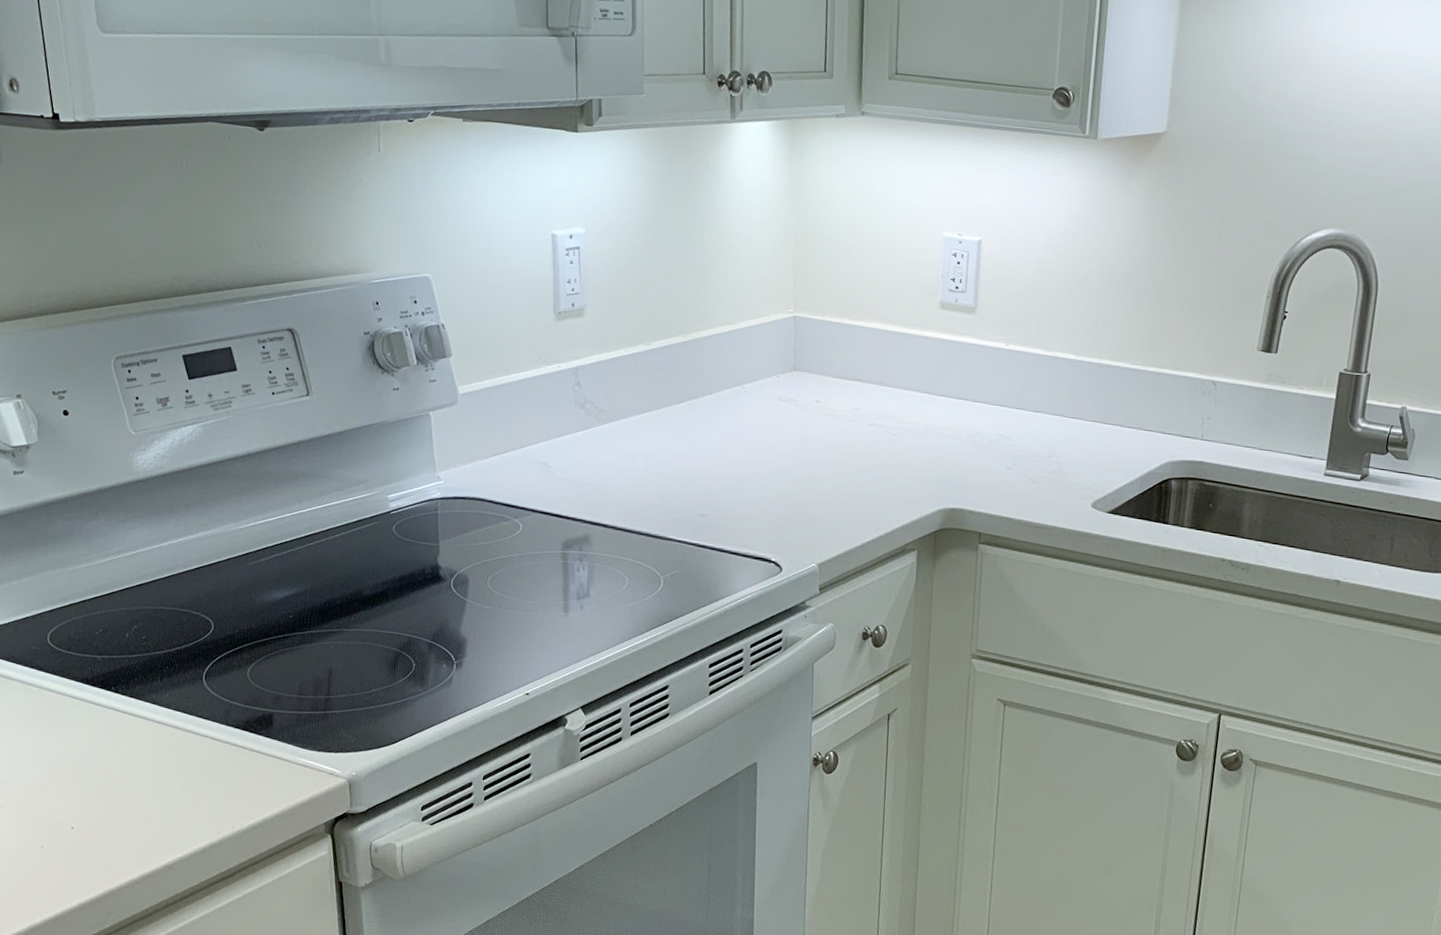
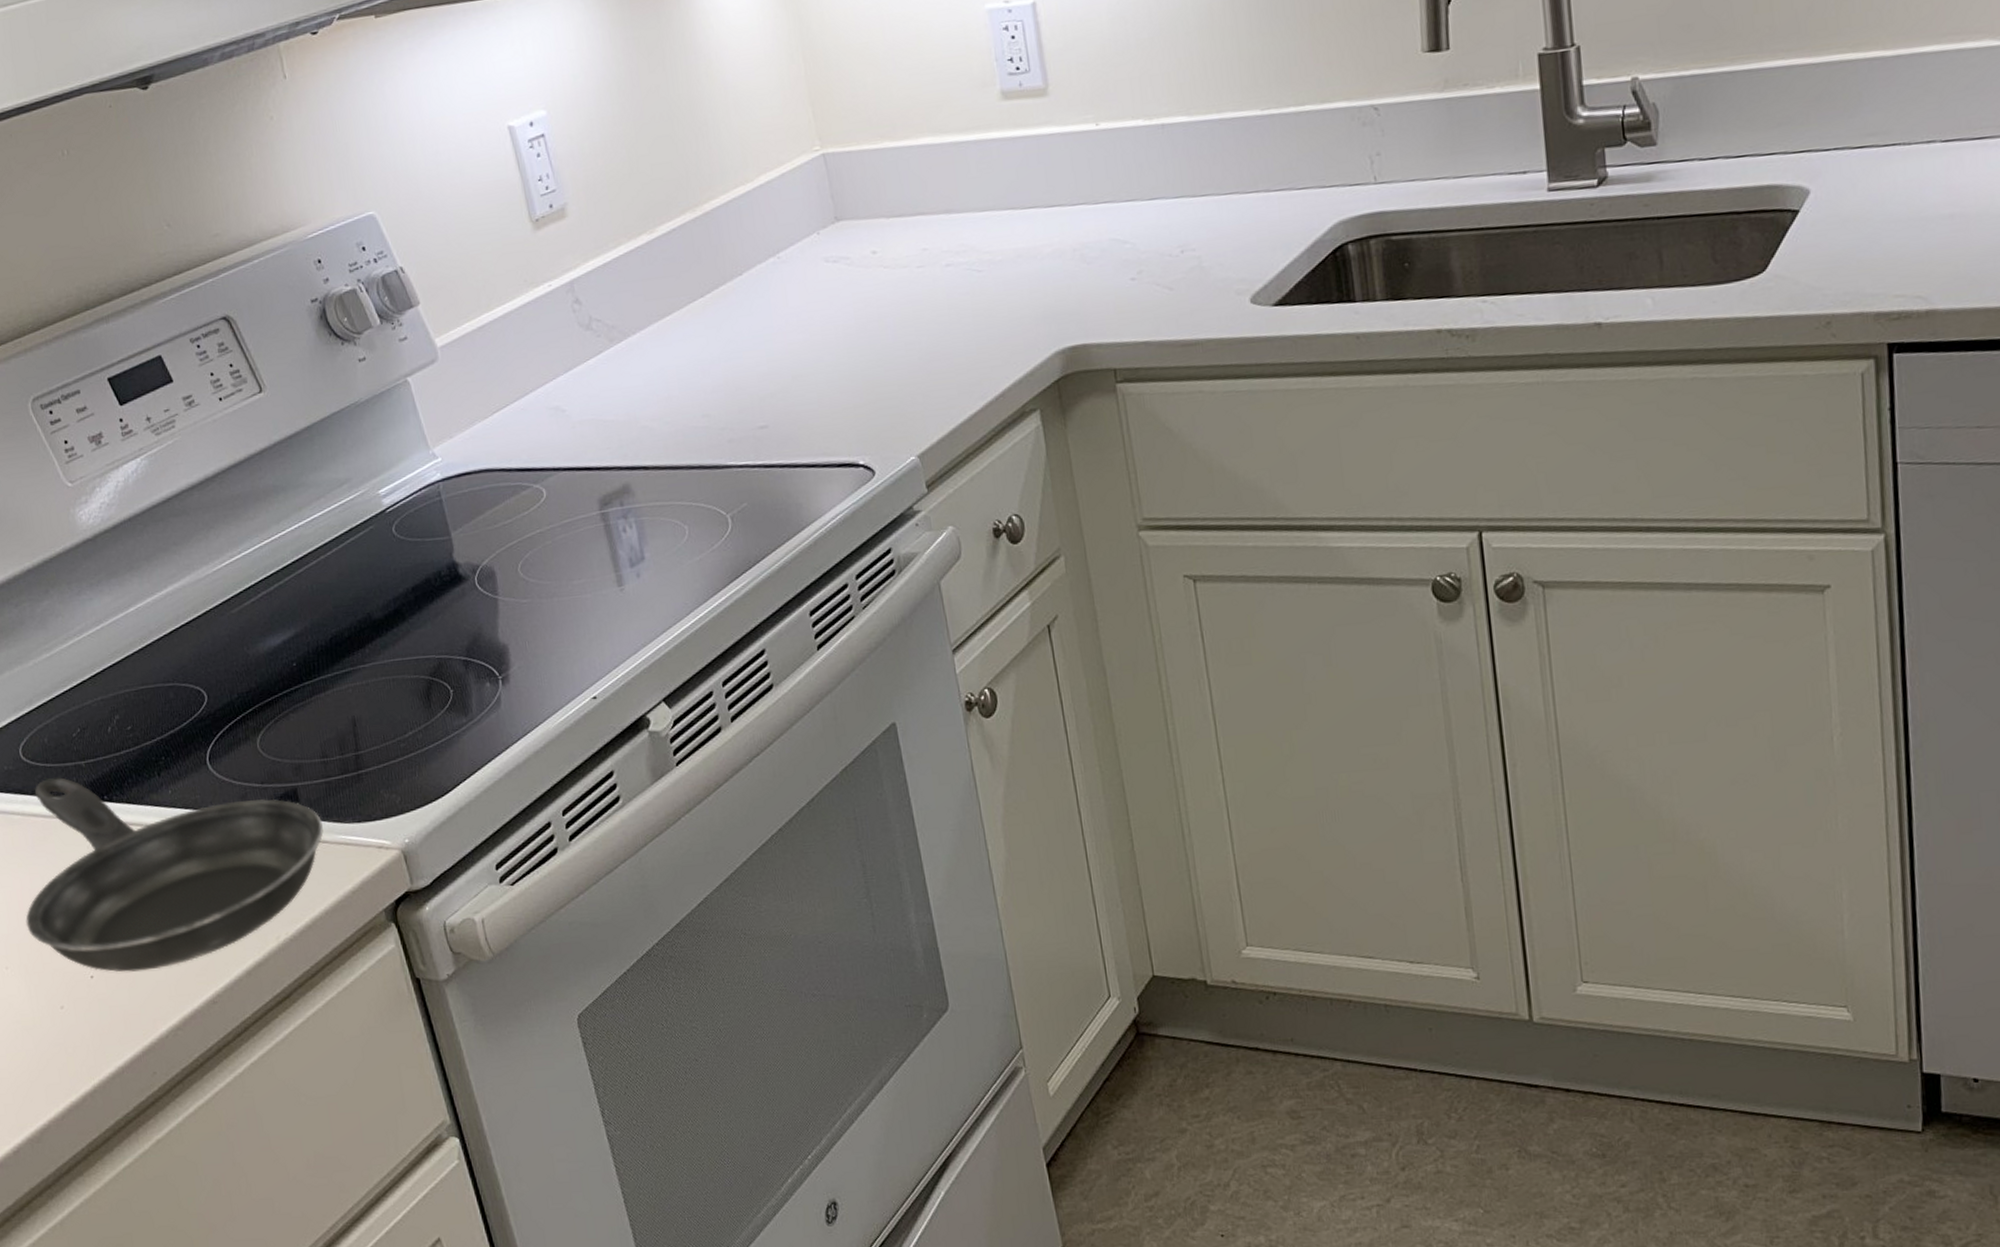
frying pan: none [25,663,288,833] -> present [25,777,324,972]

